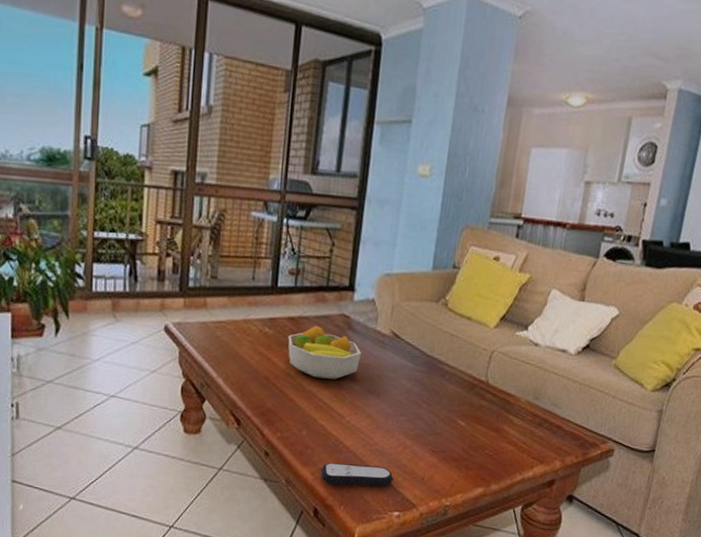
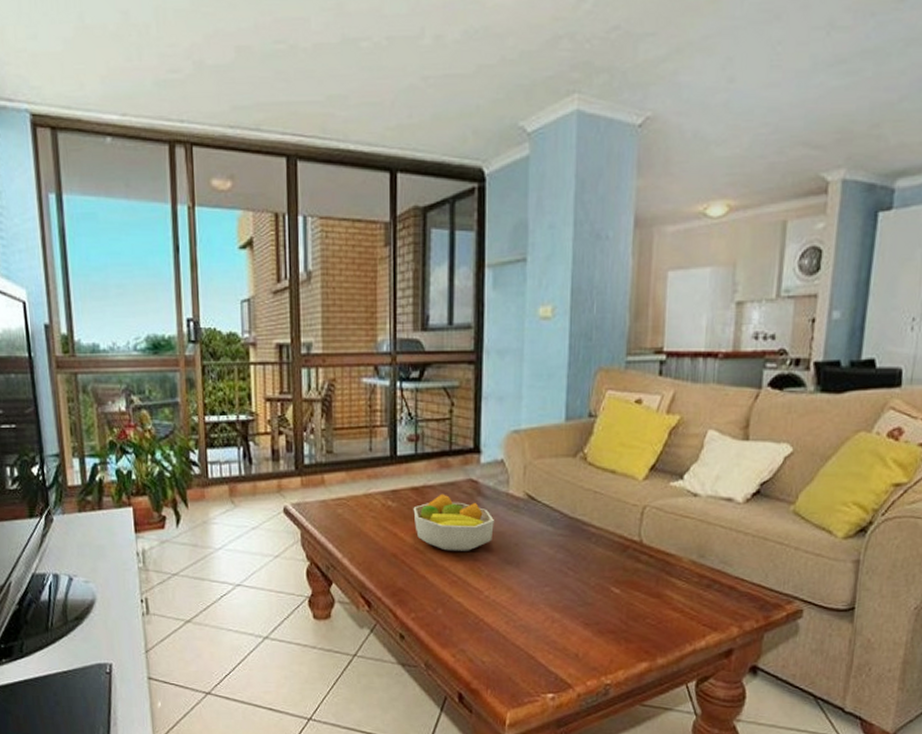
remote control: present [321,463,393,487] -> none [462,643,543,667]

